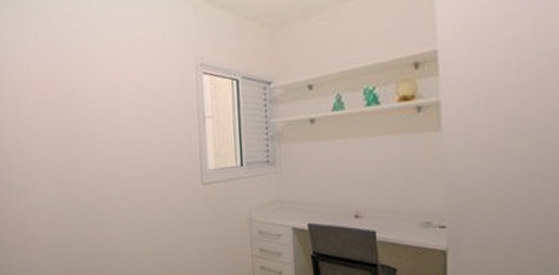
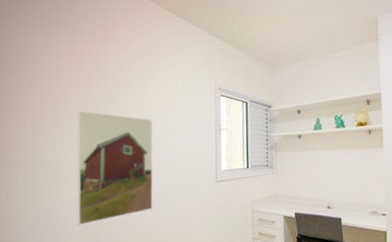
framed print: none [38,104,128,237] -> present [76,111,153,226]

